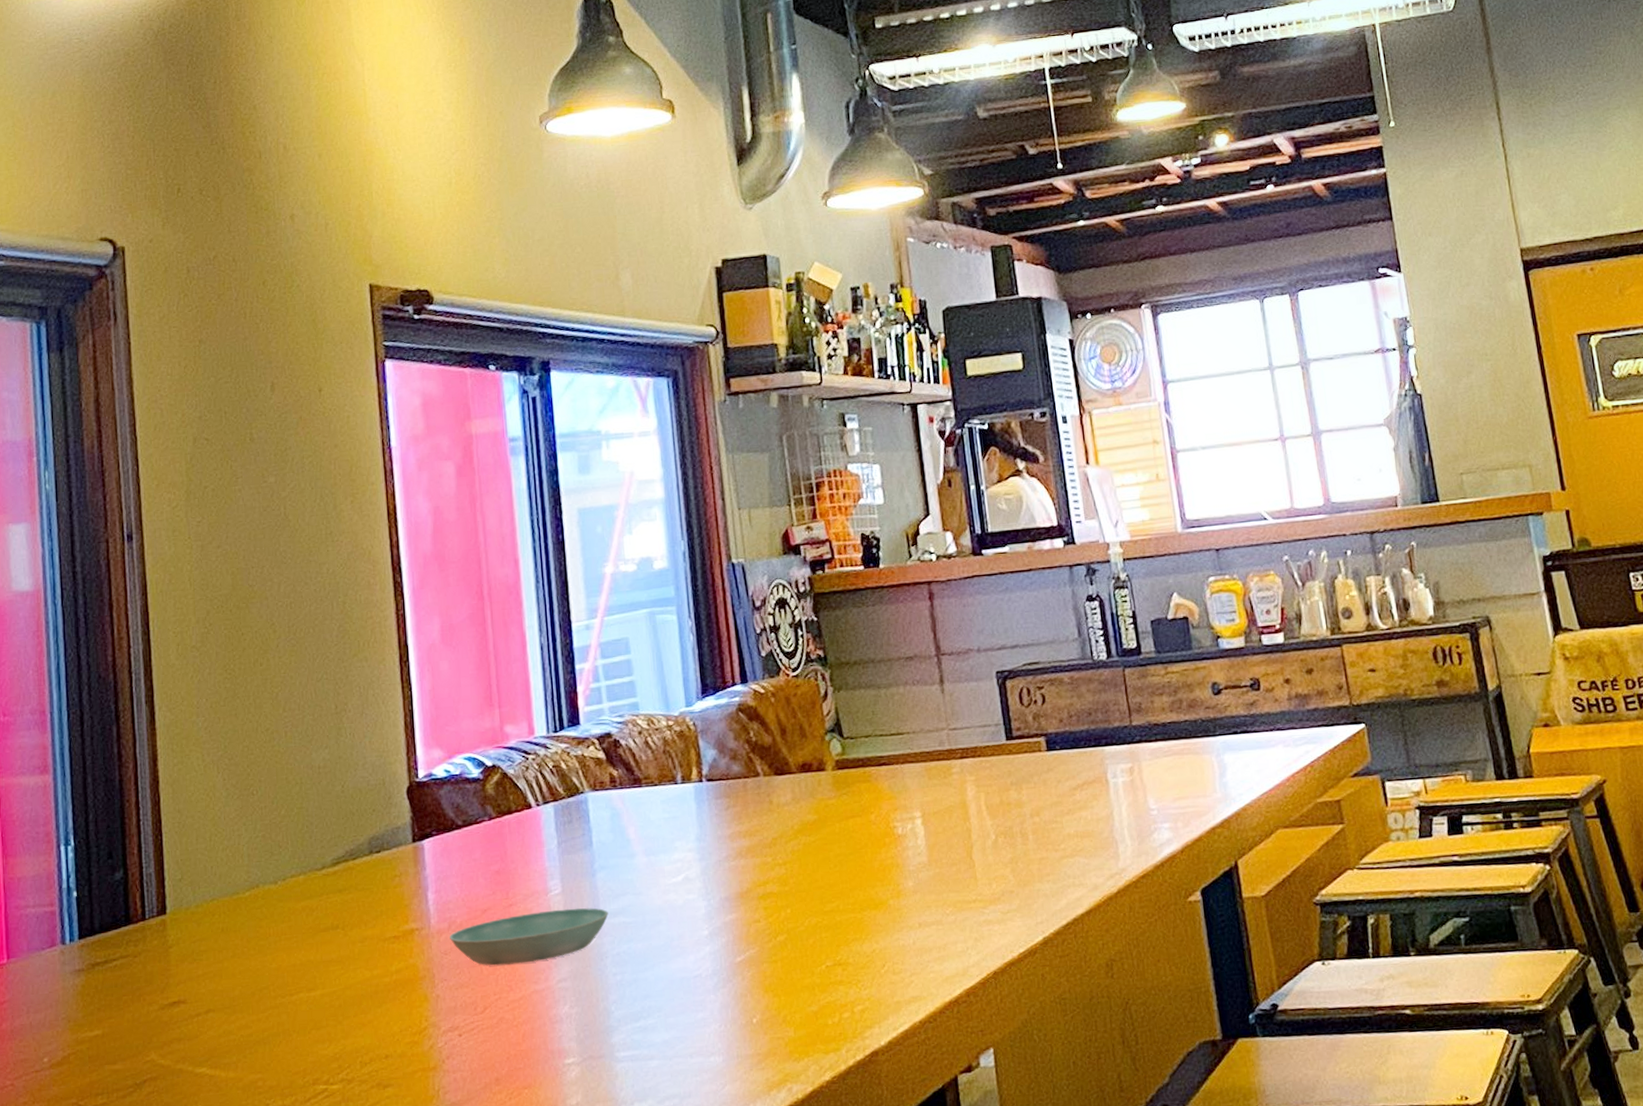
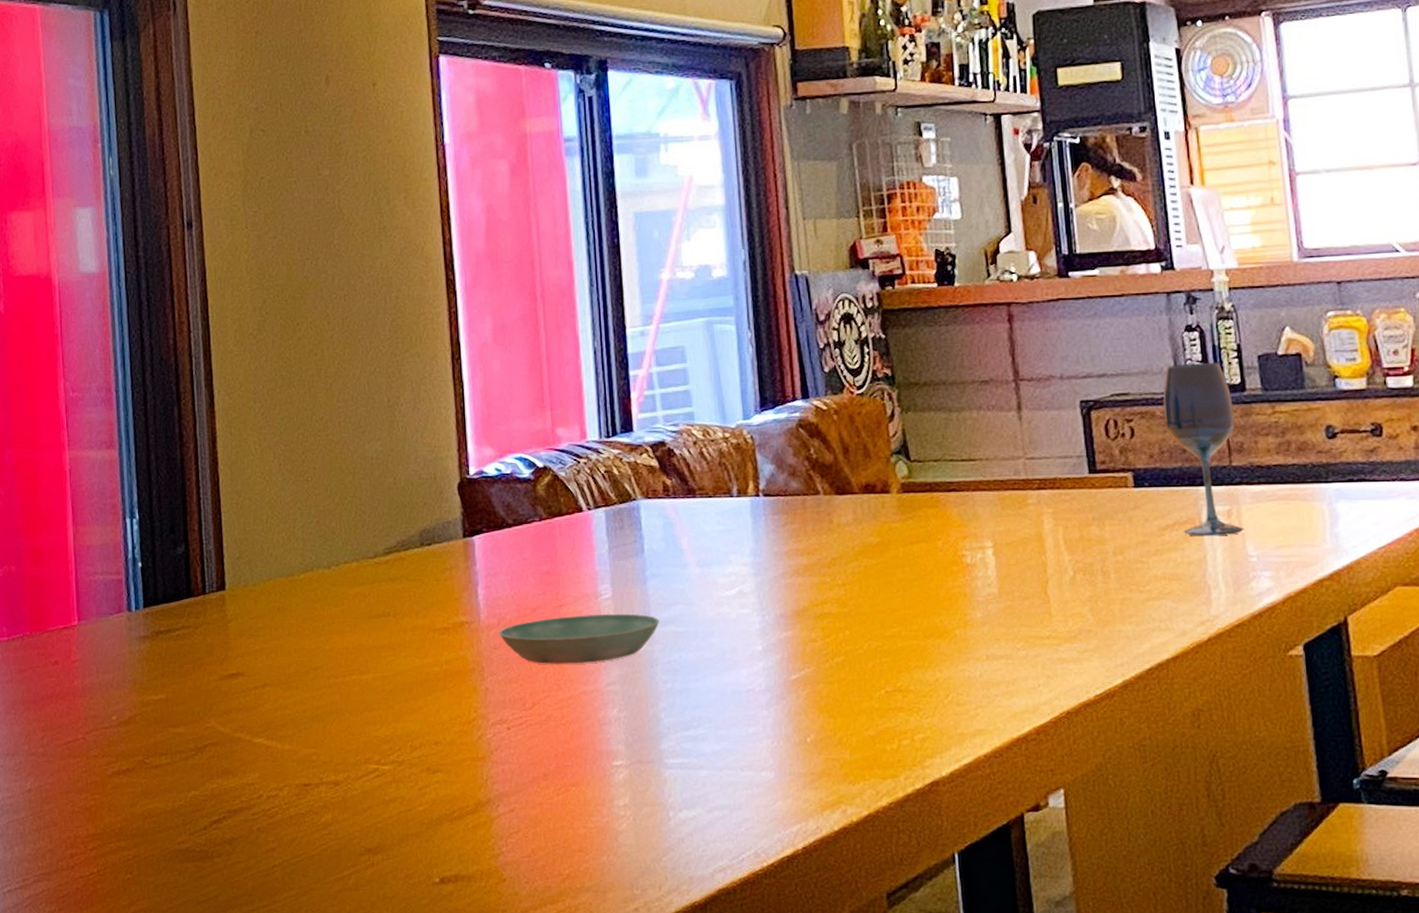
wineglass: none [1069,629,1145,794] -> present [1163,363,1244,537]

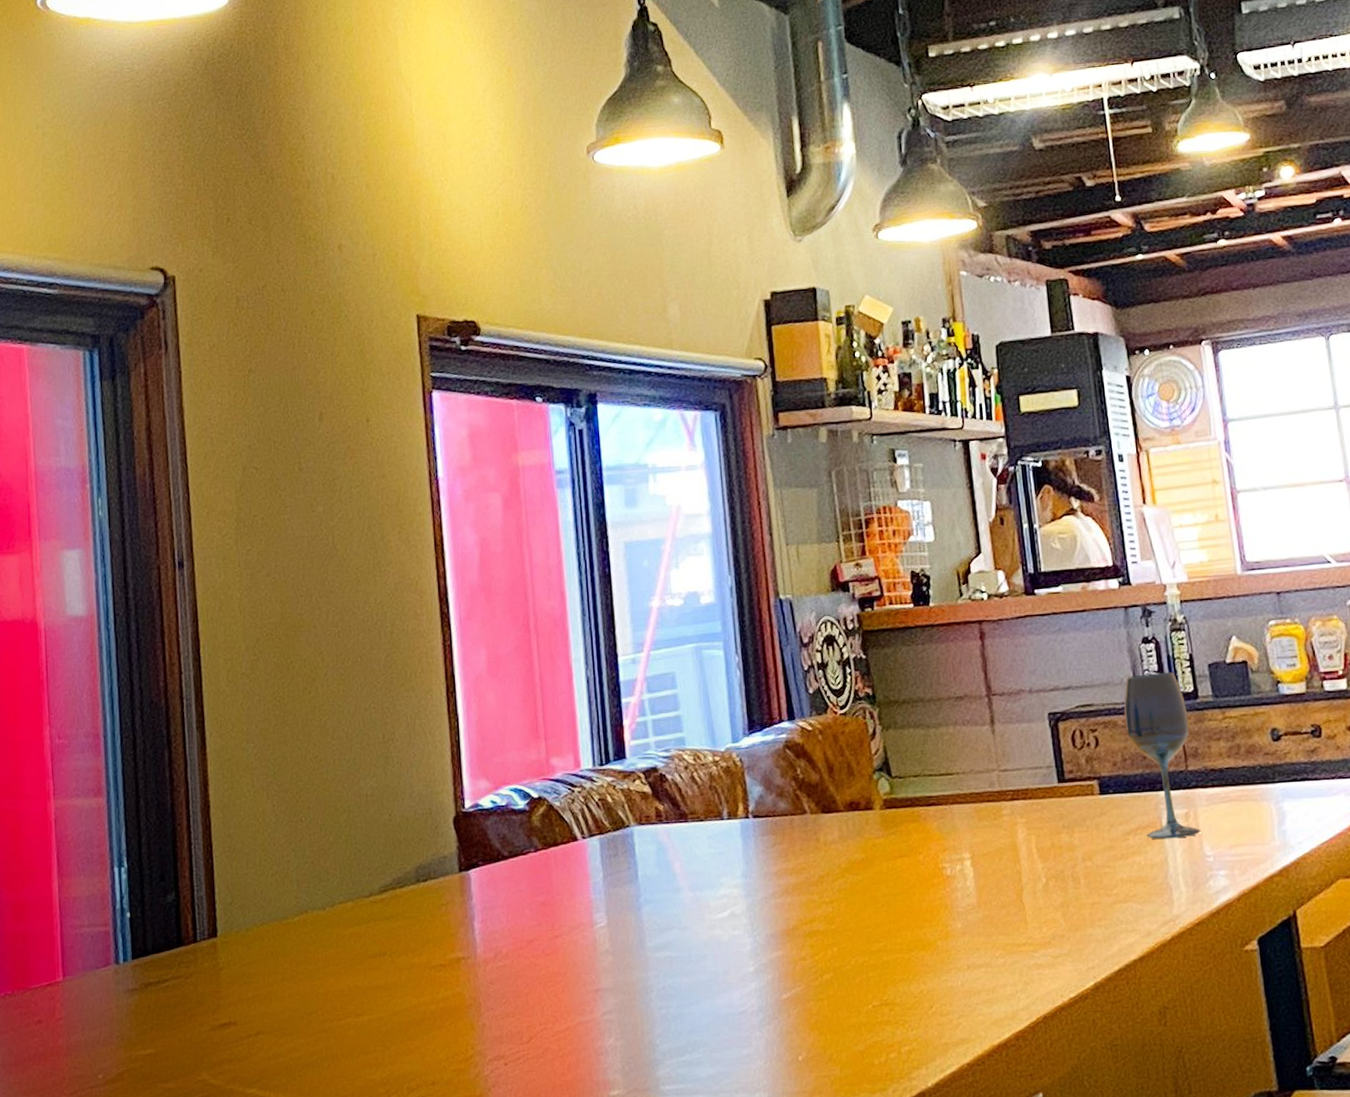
saucer: present [499,613,659,664] -> none [495,941,654,996]

